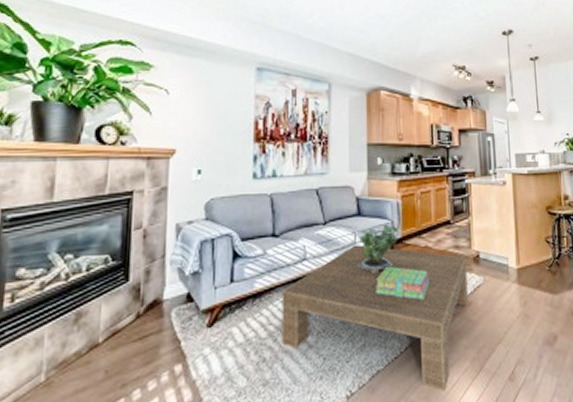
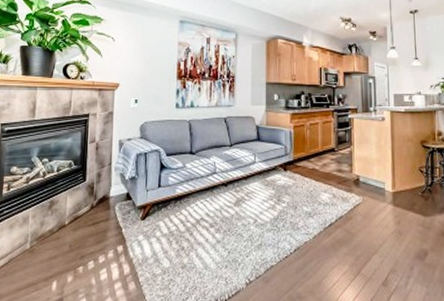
coffee table: present [282,244,468,392] -> none [196,164,348,289]
potted plant: present [356,224,398,273] -> none [256,149,290,188]
stack of books: present [376,266,430,300] -> none [271,182,316,212]

